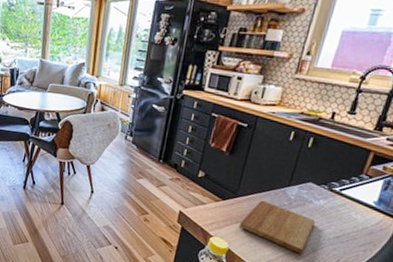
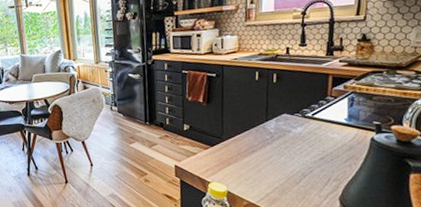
cutting board: present [240,200,315,254] -> none [232,139,299,182]

